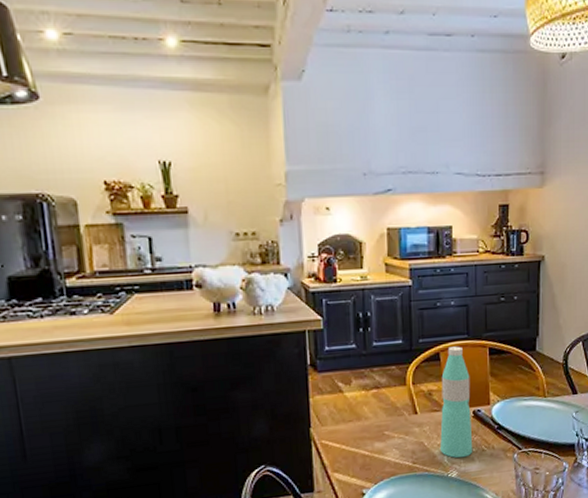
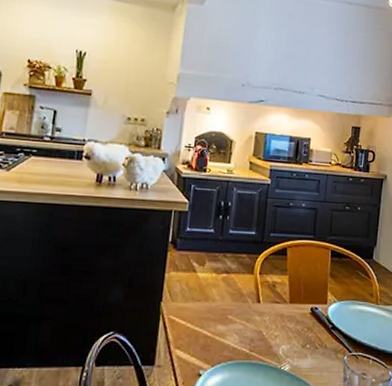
water bottle: present [440,346,473,458] -> none [277,244,312,353]

